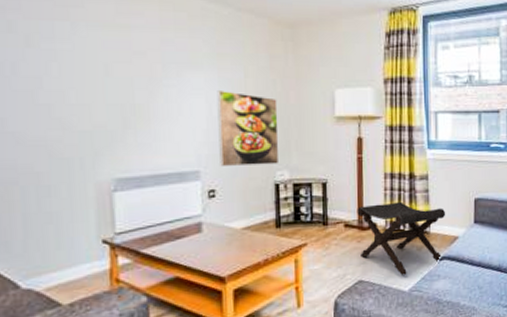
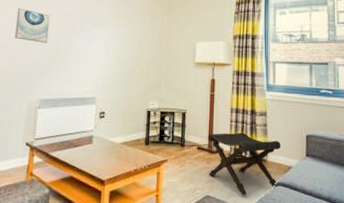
wall art: none [54,44,115,97] -> present [14,8,50,43]
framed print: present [217,91,279,166] -> none [110,41,154,96]

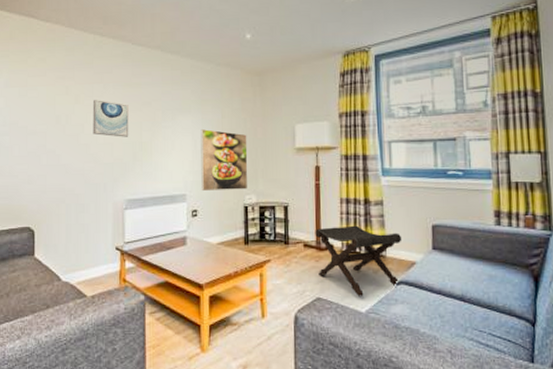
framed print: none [110,41,154,96] -> present [200,129,248,190]

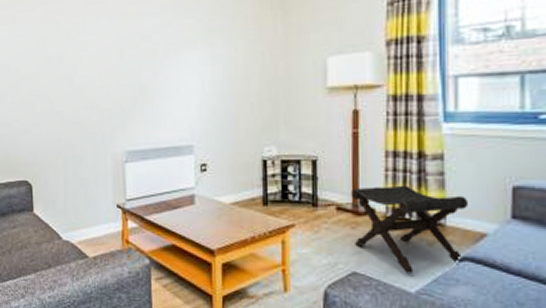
wall art: present [92,100,129,137] -> none [85,35,127,79]
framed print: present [200,129,248,190] -> none [209,66,267,141]

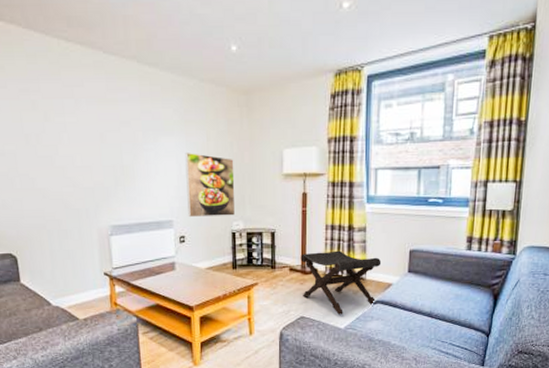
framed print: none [209,66,267,141] -> present [185,153,235,217]

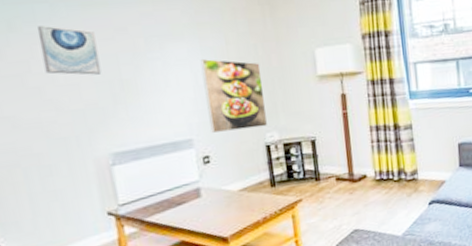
wall art: none [64,117,108,160] -> present [36,26,102,75]
footstool: present [300,250,382,314] -> none [346,152,432,221]

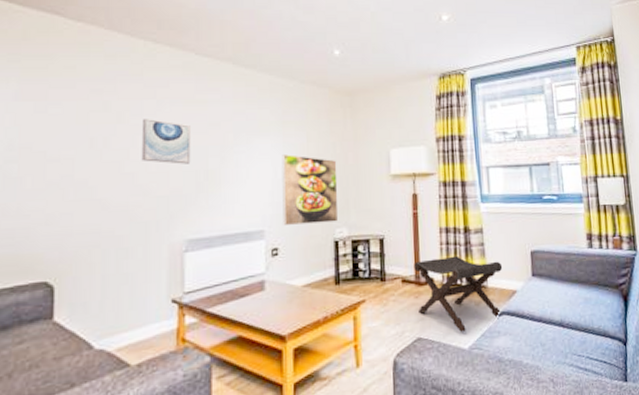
footstool: none [346,152,432,221] -> present [413,256,503,332]

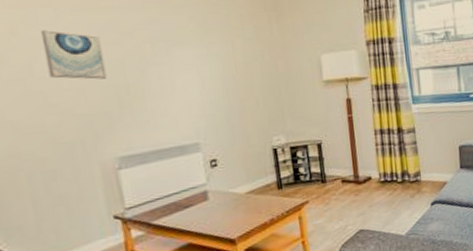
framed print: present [281,154,338,225] -> none [207,64,274,136]
footstool: present [413,256,503,332] -> none [352,155,434,222]

